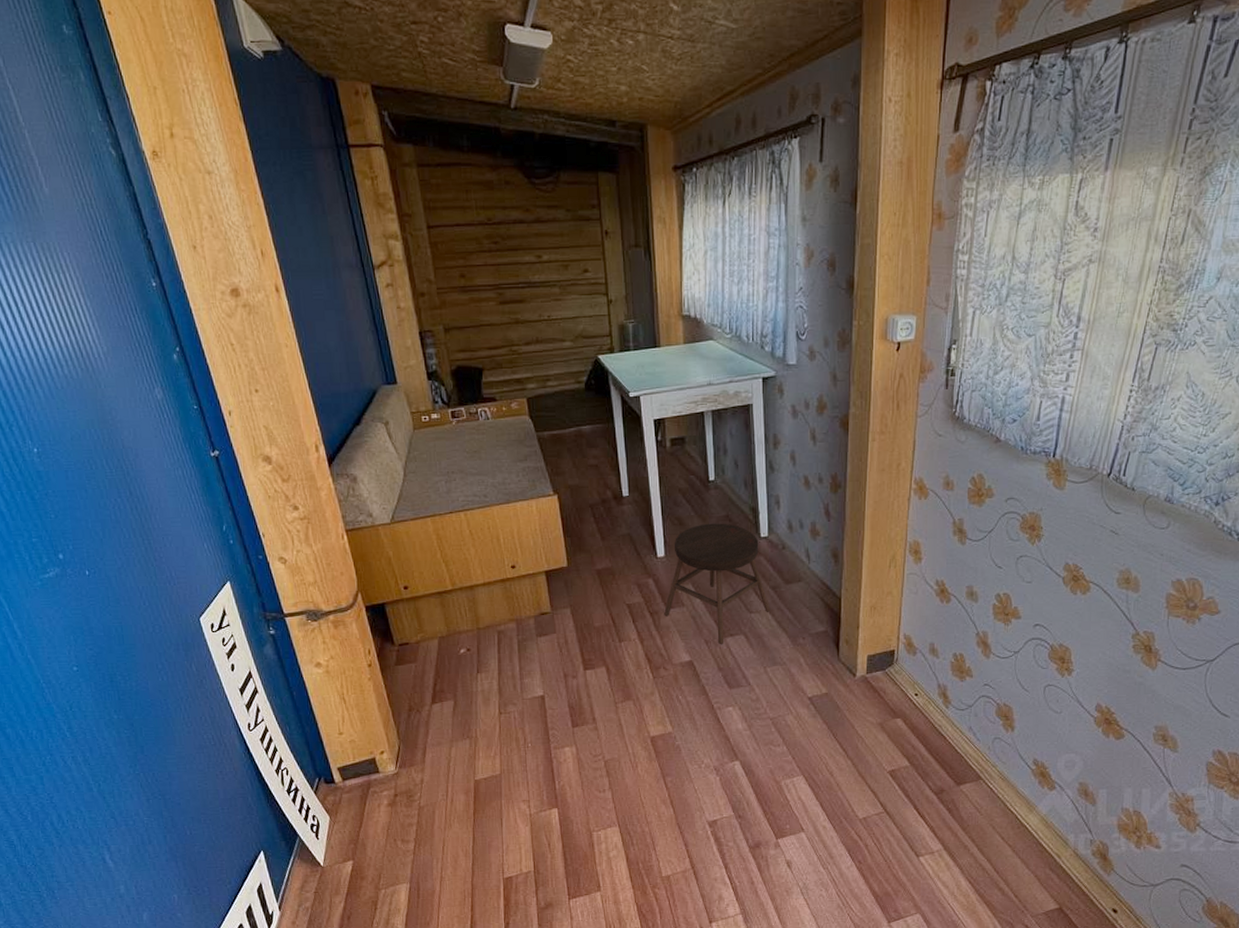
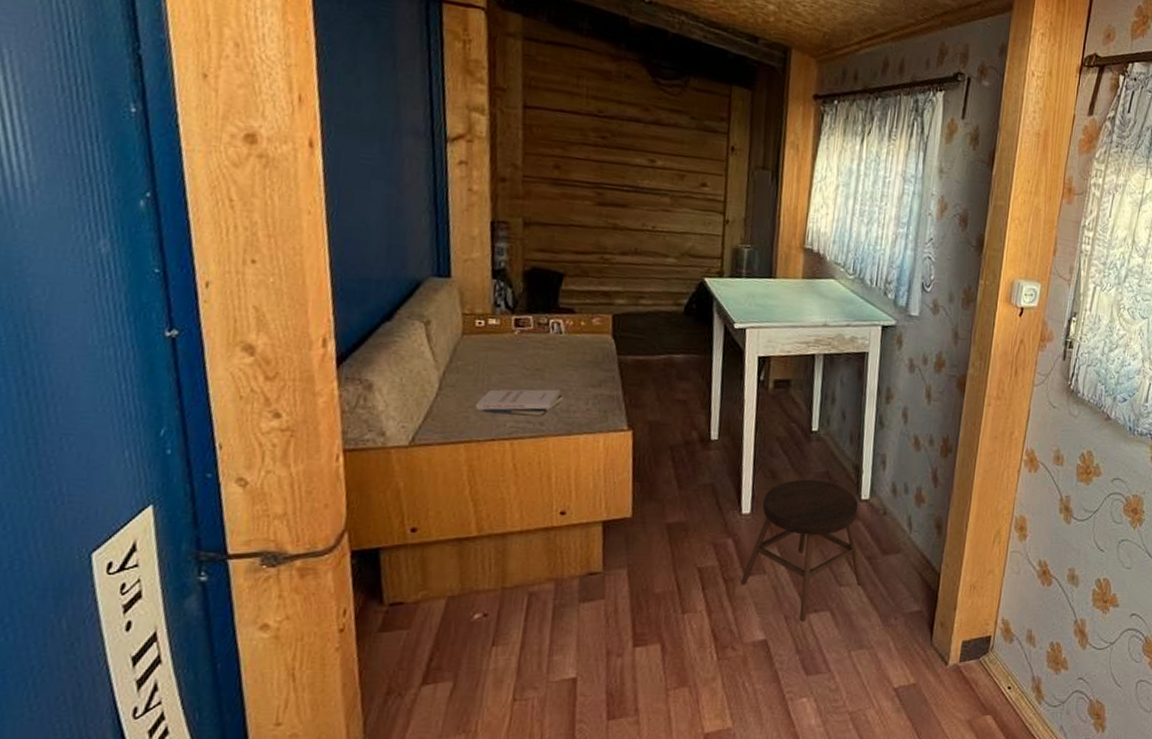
books: none [433,466,499,491] -> present [475,389,564,417]

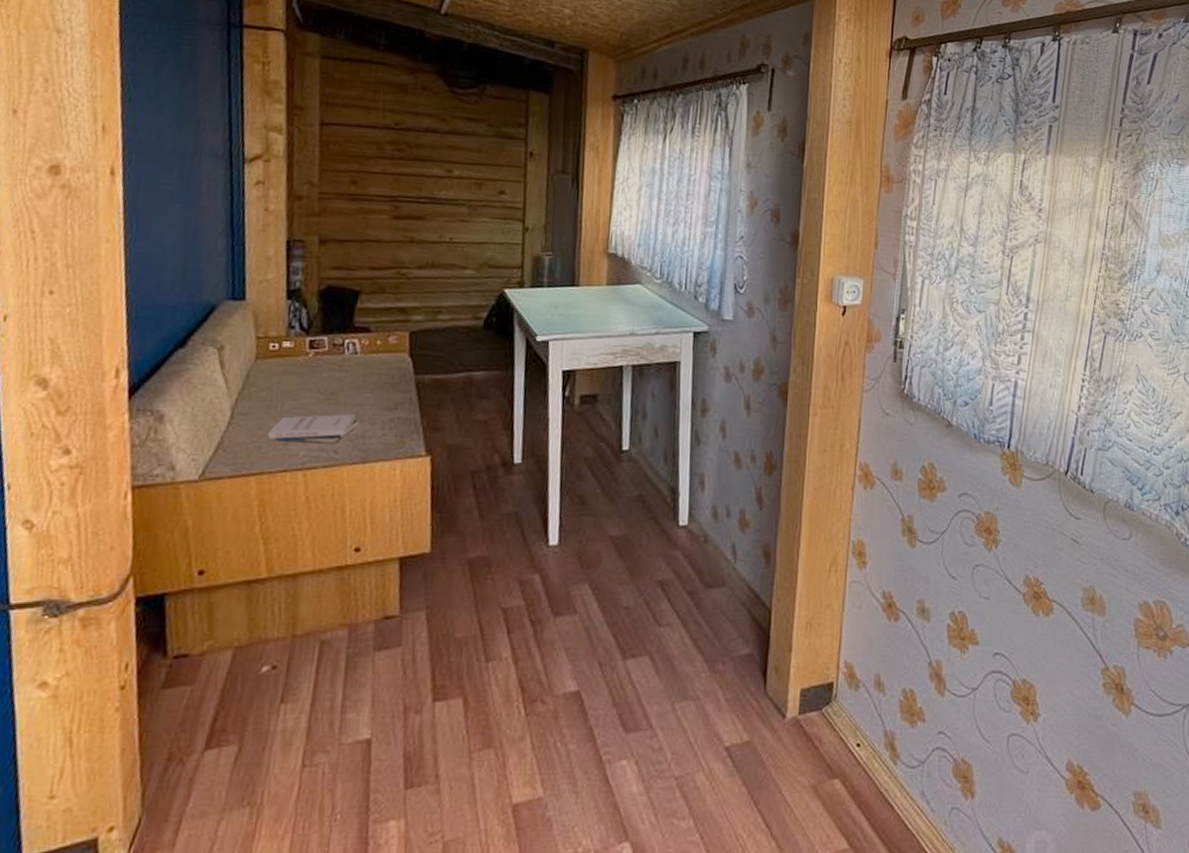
stool: present [741,479,863,621] -> none [549,504,685,668]

